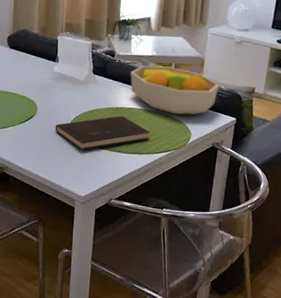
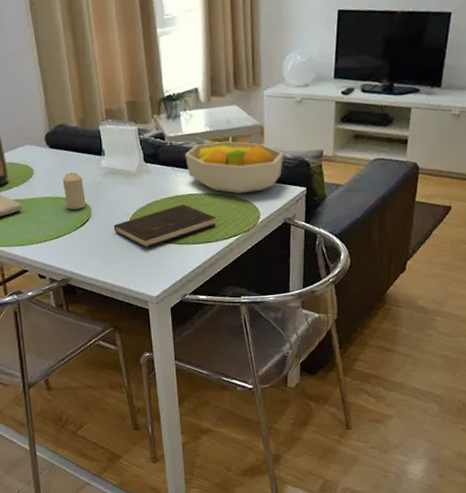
candle: none [15,72,35,106] -> present [62,172,86,209]

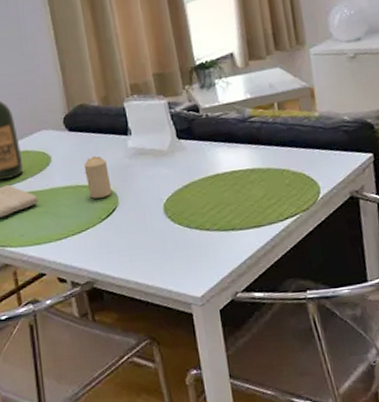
hardcover book: present [113,204,216,249] -> none [145,183,267,239]
fruit bowl: present [185,141,284,194] -> none [224,107,342,167]

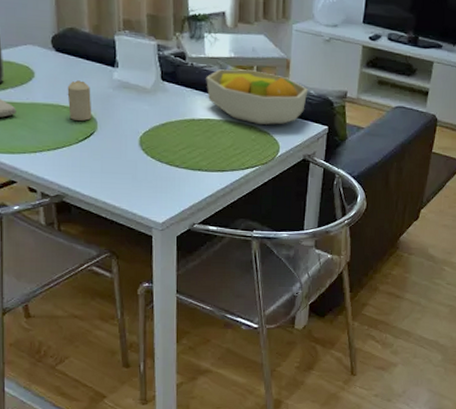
fruit bowl: none [224,107,342,167] -> present [206,69,308,125]

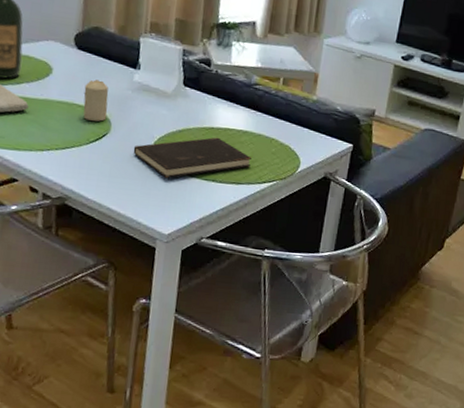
hardcover book: none [121,128,233,171] -> present [133,137,251,179]
fruit bowl: present [206,69,308,125] -> none [229,78,335,139]

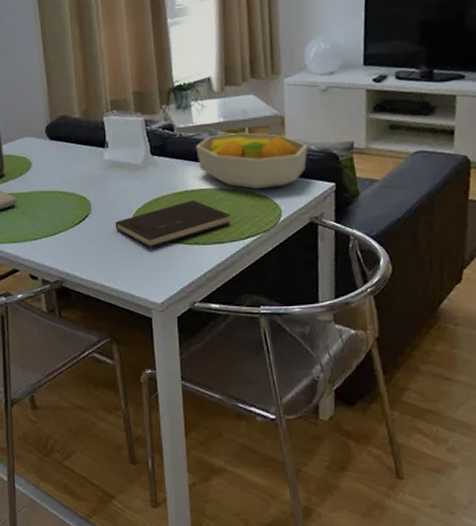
candle: present [83,79,109,122] -> none [62,165,86,204]
fruit bowl: none [229,78,335,139] -> present [196,132,308,189]

